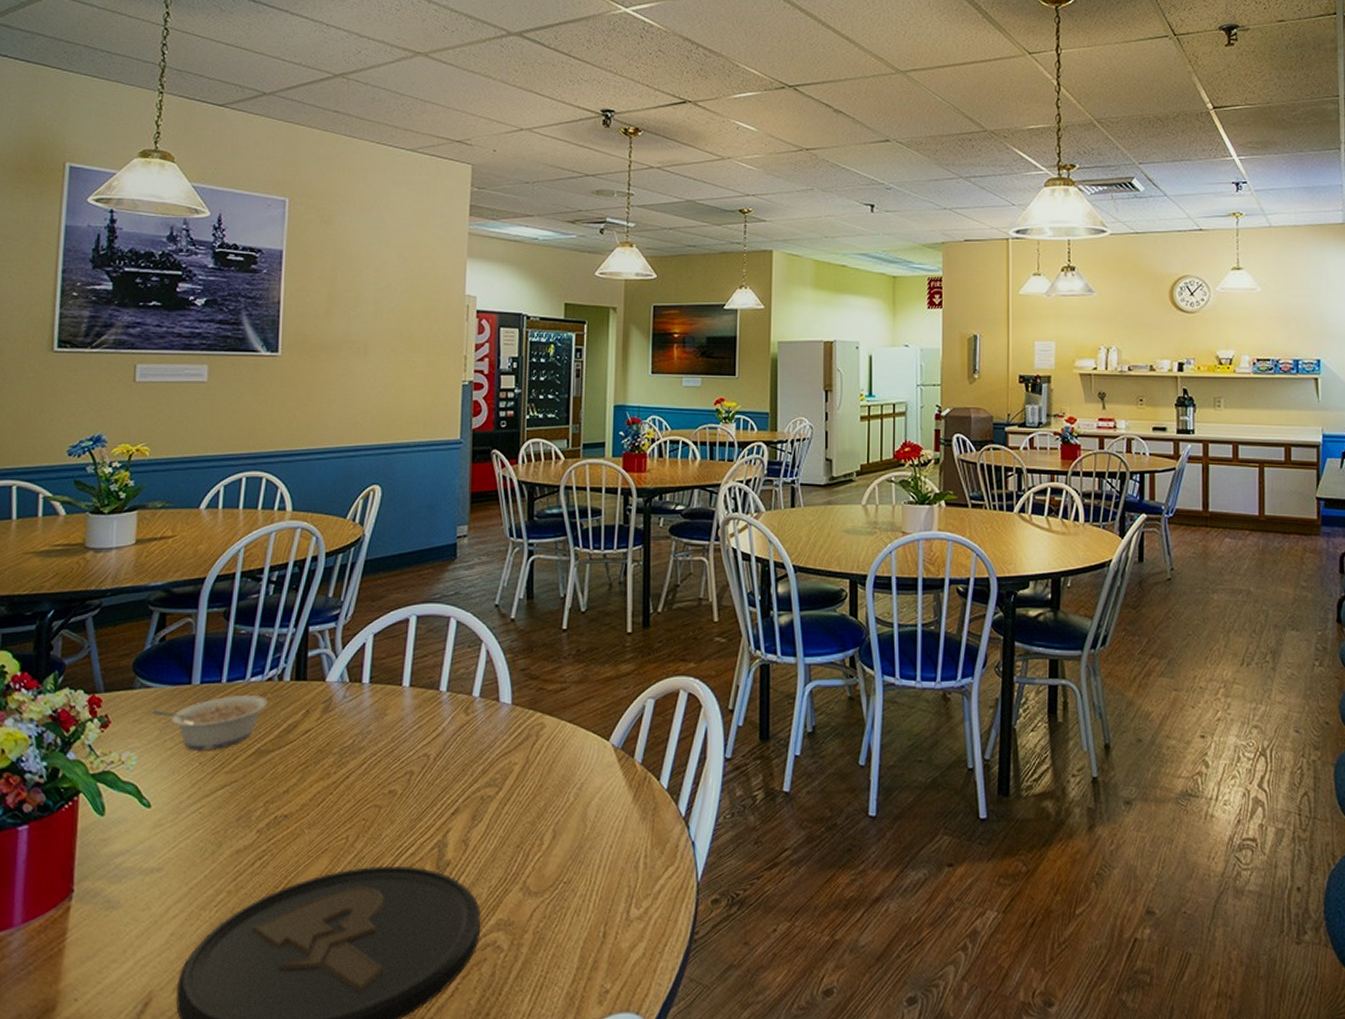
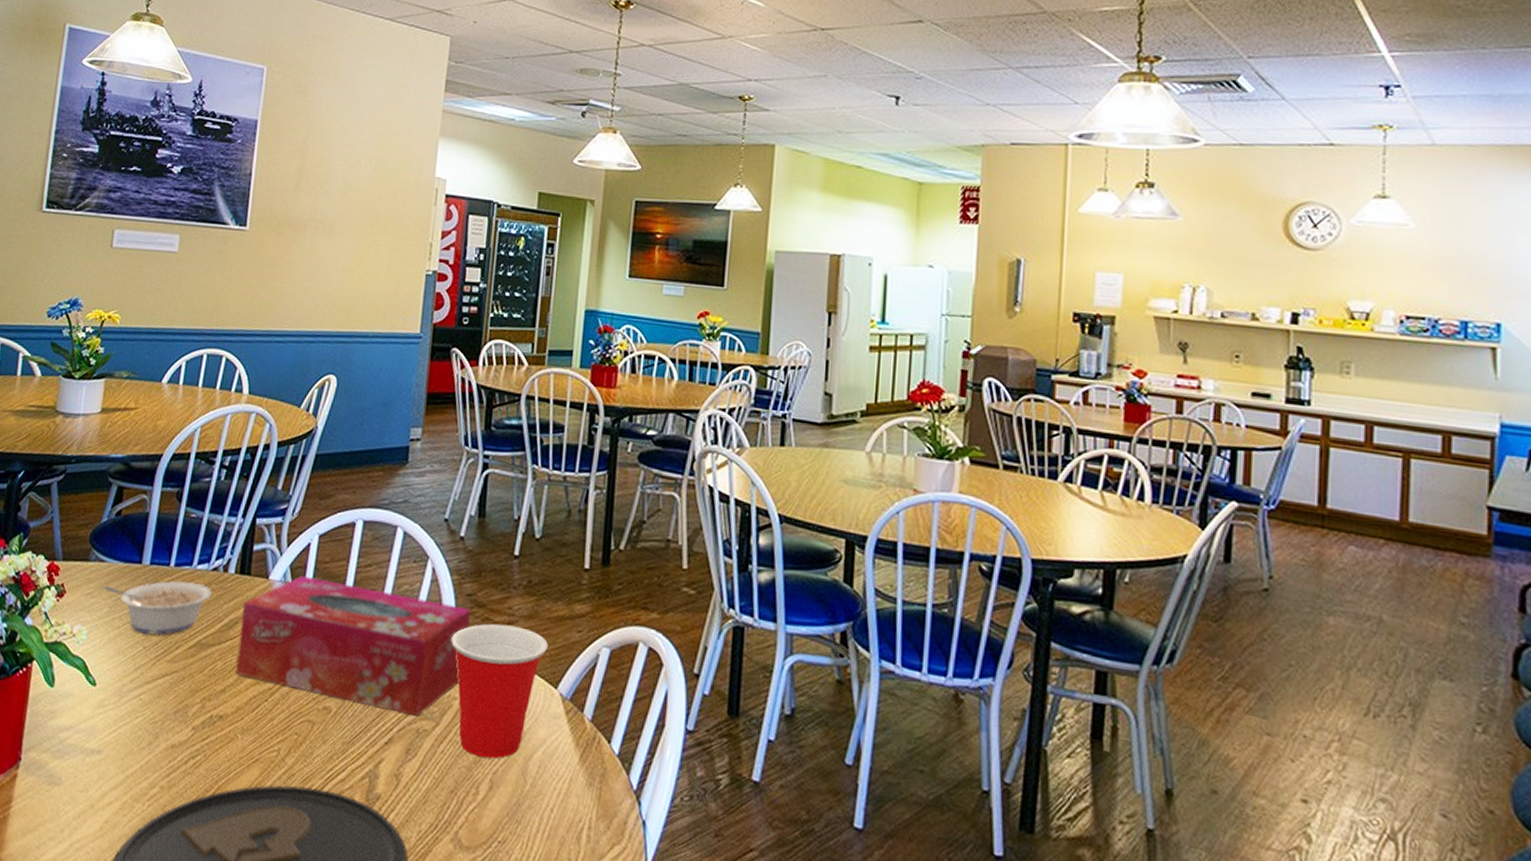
tissue box: none [297,674,526,786] -> present [235,576,471,718]
cup: none [509,691,598,812] -> present [451,623,548,759]

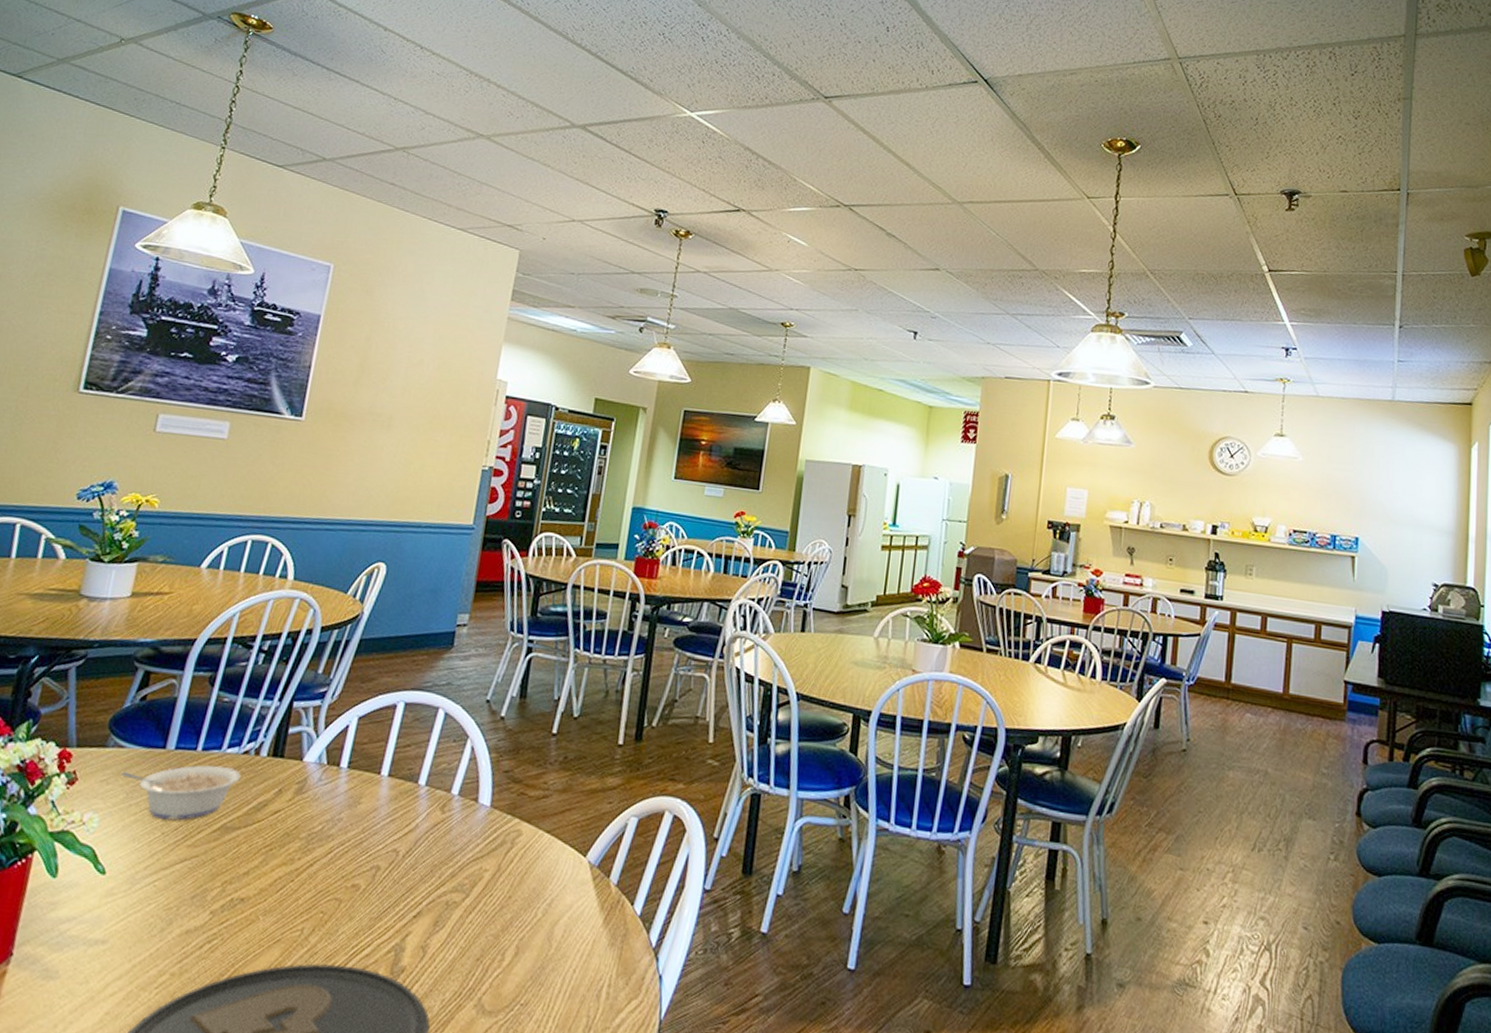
tissue box: present [235,576,471,718] -> none [260,757,507,890]
cup: present [451,623,548,759] -> none [486,798,580,926]

